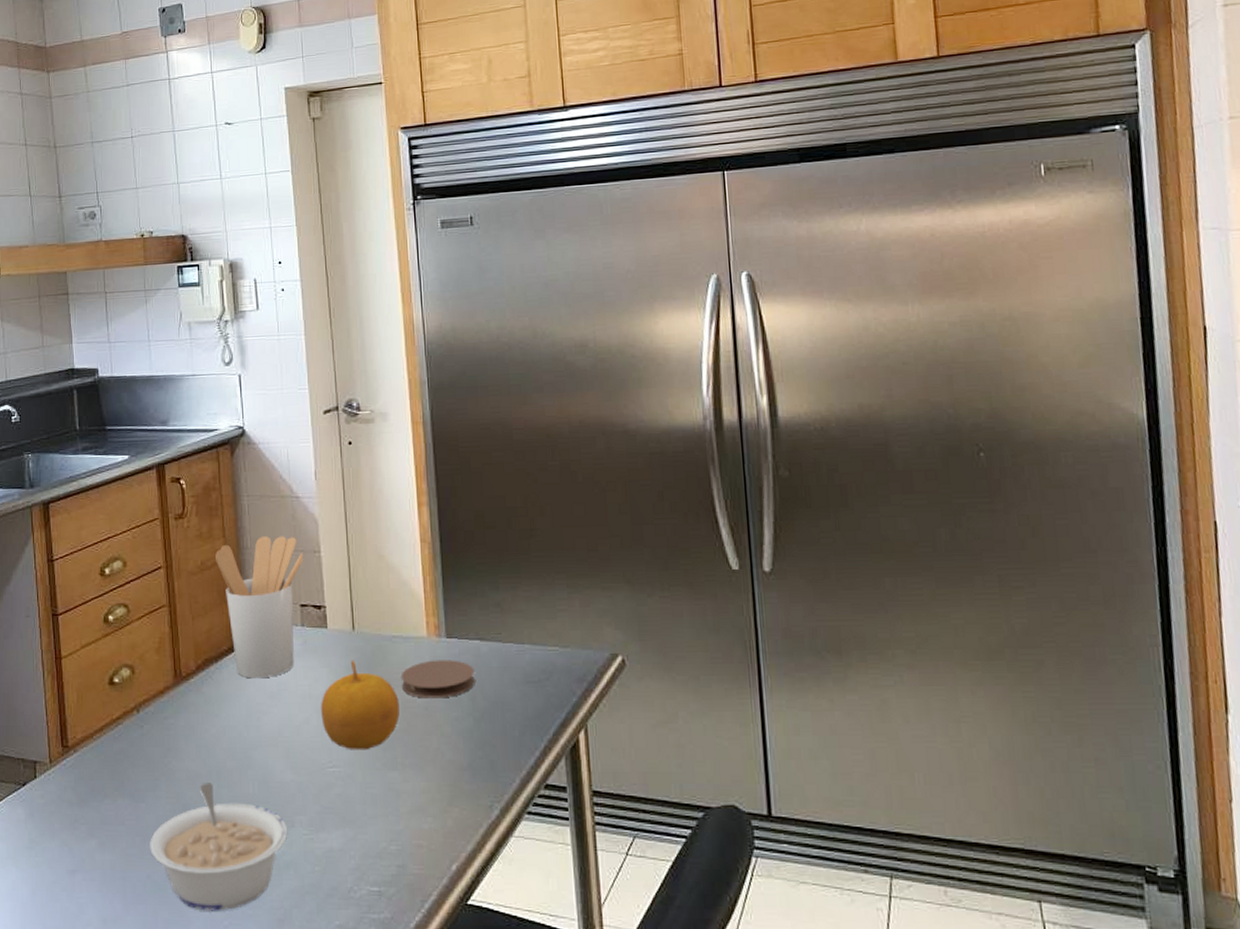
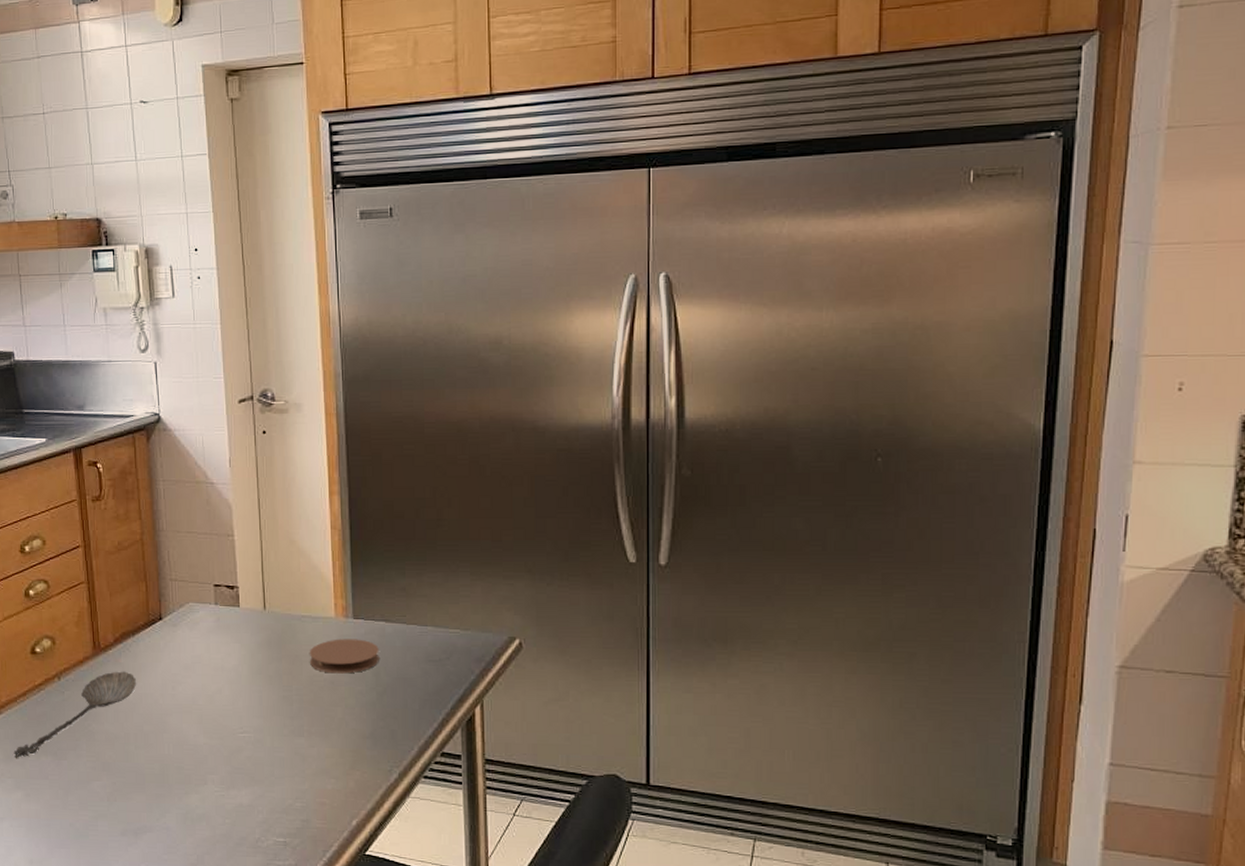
spoon: none [88,701,220,801] -> present [13,671,137,758]
legume: present [150,783,288,911] -> none [72,744,201,856]
utensil holder: present [216,536,304,679] -> none [132,520,218,652]
fruit: present [321,659,400,750] -> none [233,636,307,719]

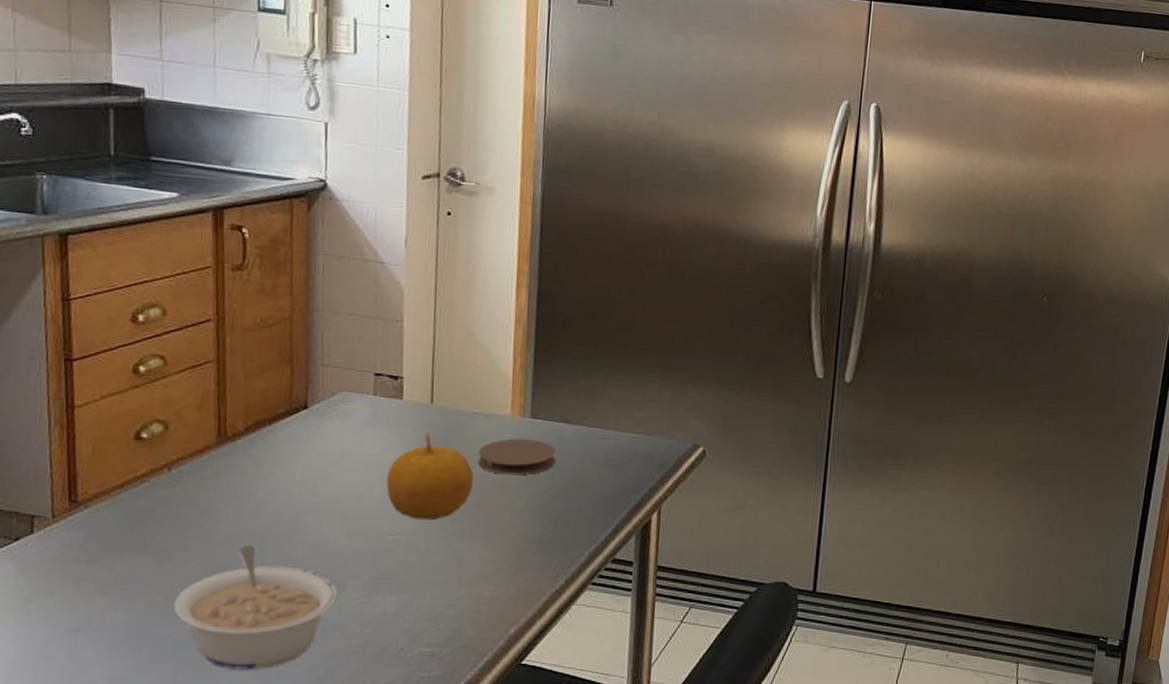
spoon: present [13,671,137,758] -> none [100,463,270,560]
legume: none [72,744,201,856] -> present [174,545,338,670]
fruit: none [233,636,307,719] -> present [386,432,474,521]

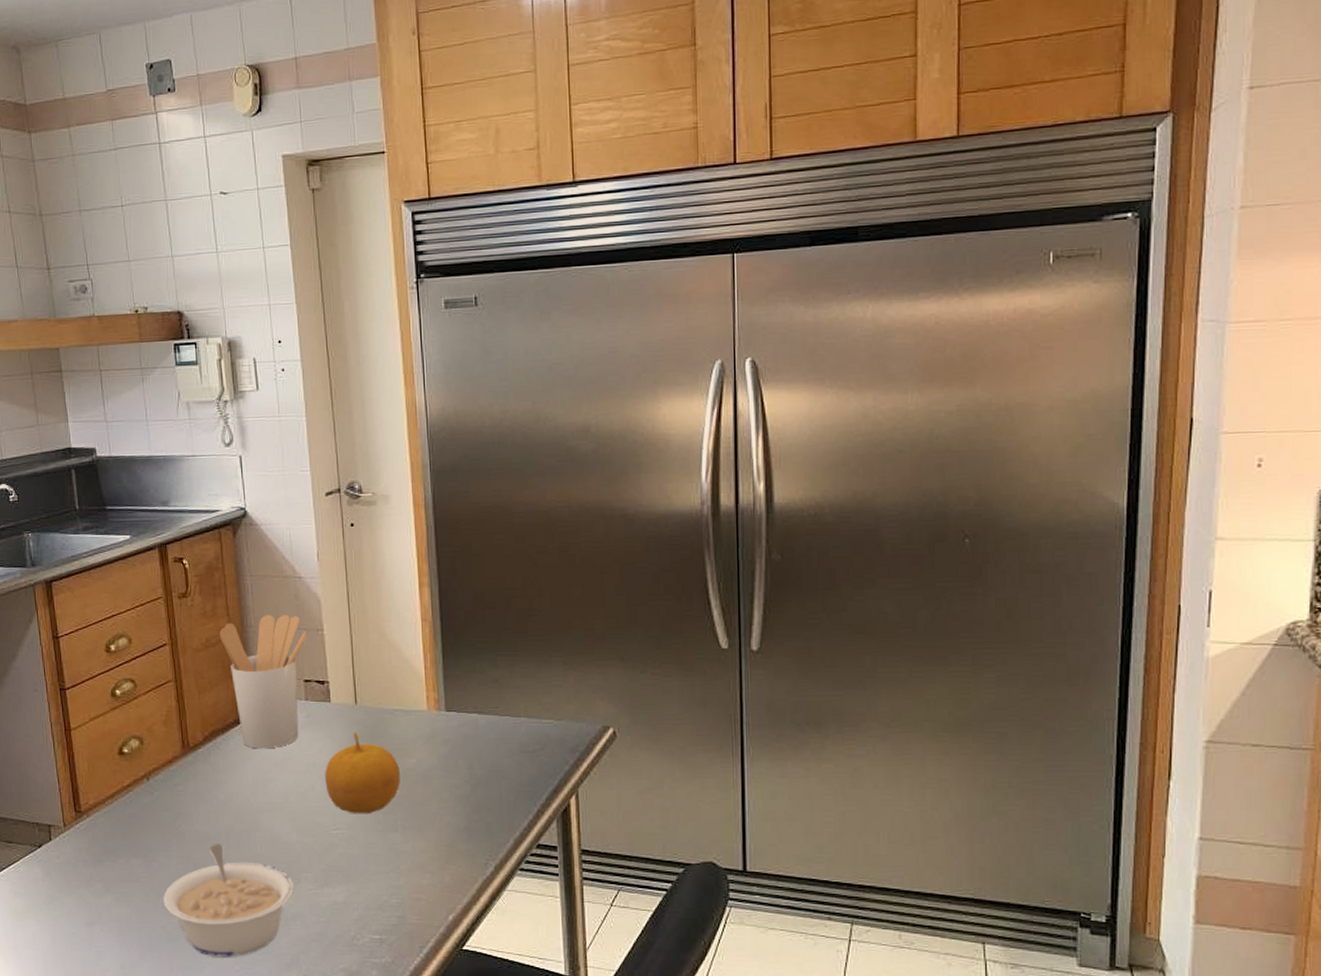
utensil holder: none [279,299,384,445] -> present [220,615,307,749]
coaster: present [477,438,556,476] -> none [401,732,473,767]

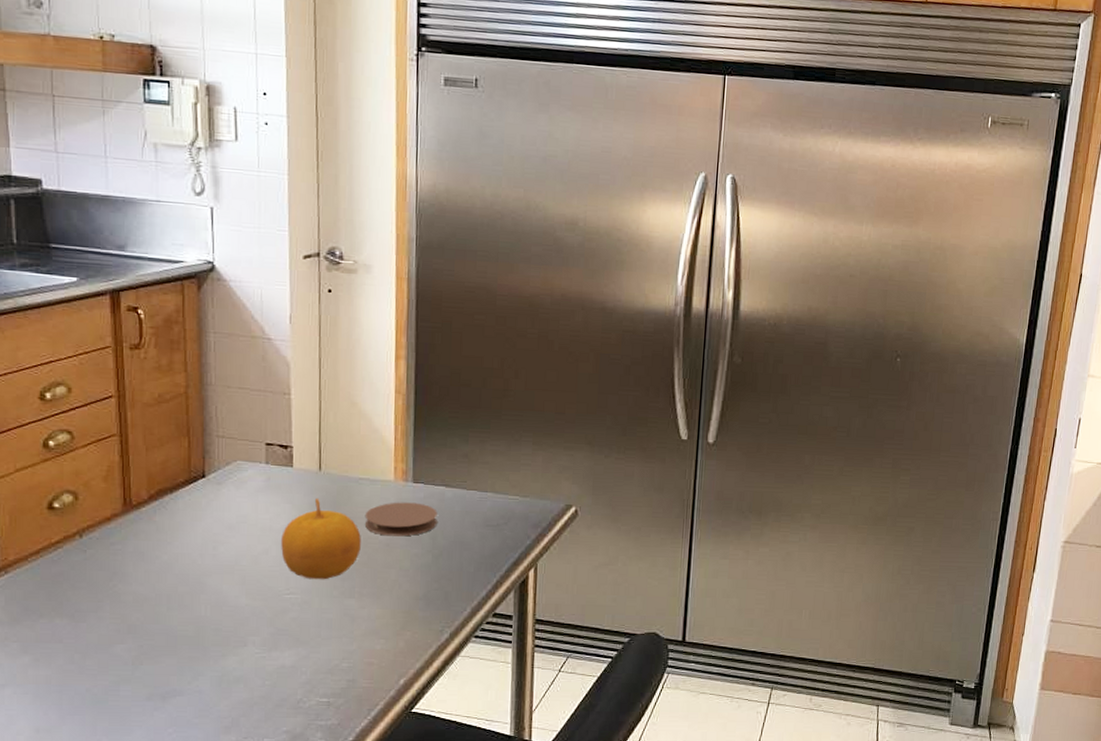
legume: present [163,844,295,957] -> none [90,605,240,720]
utensil holder: present [220,615,307,749] -> none [175,374,272,511]
coaster: none [401,732,473,767] -> present [364,502,438,537]

